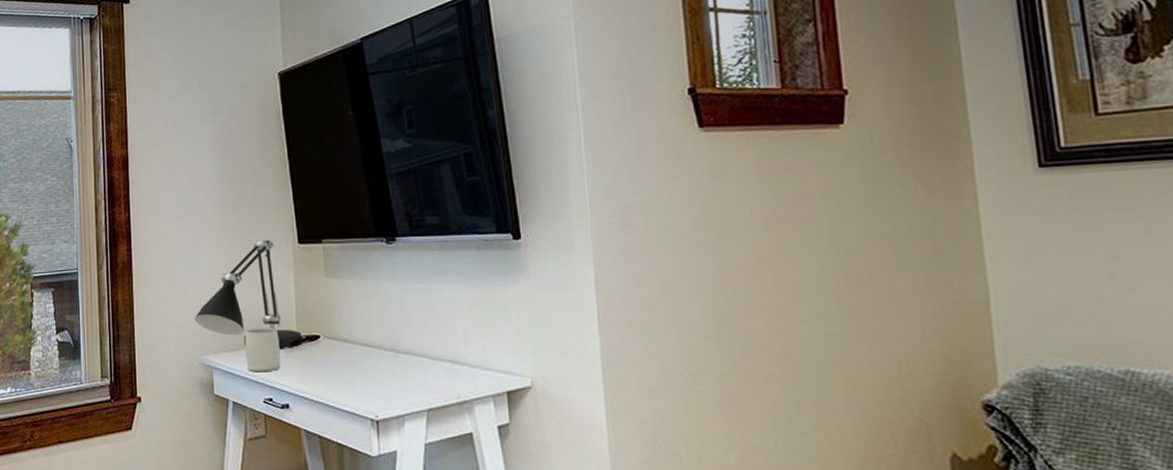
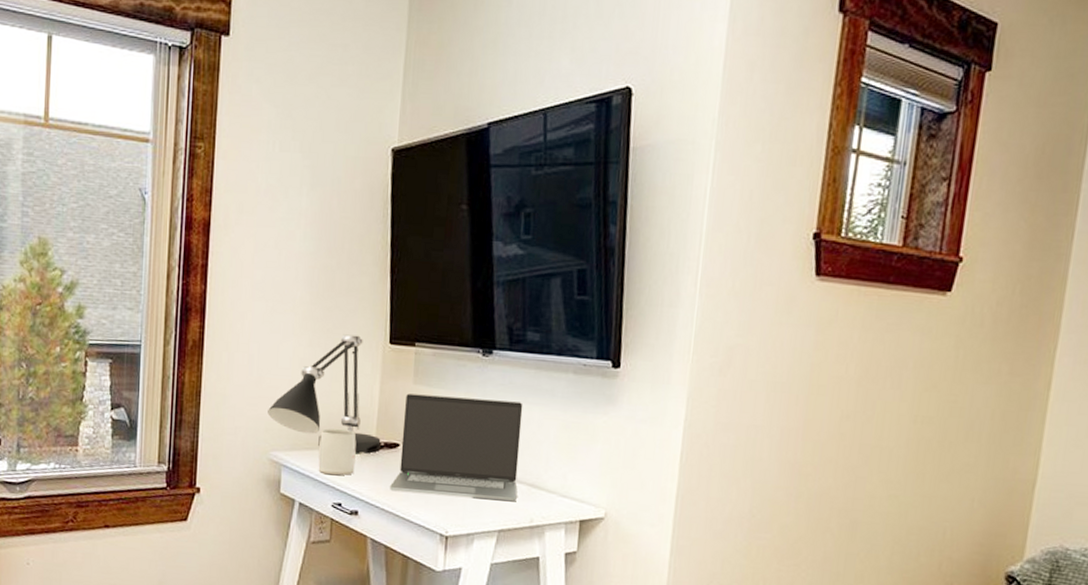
laptop: none [315,283,441,382] -> present [389,393,523,502]

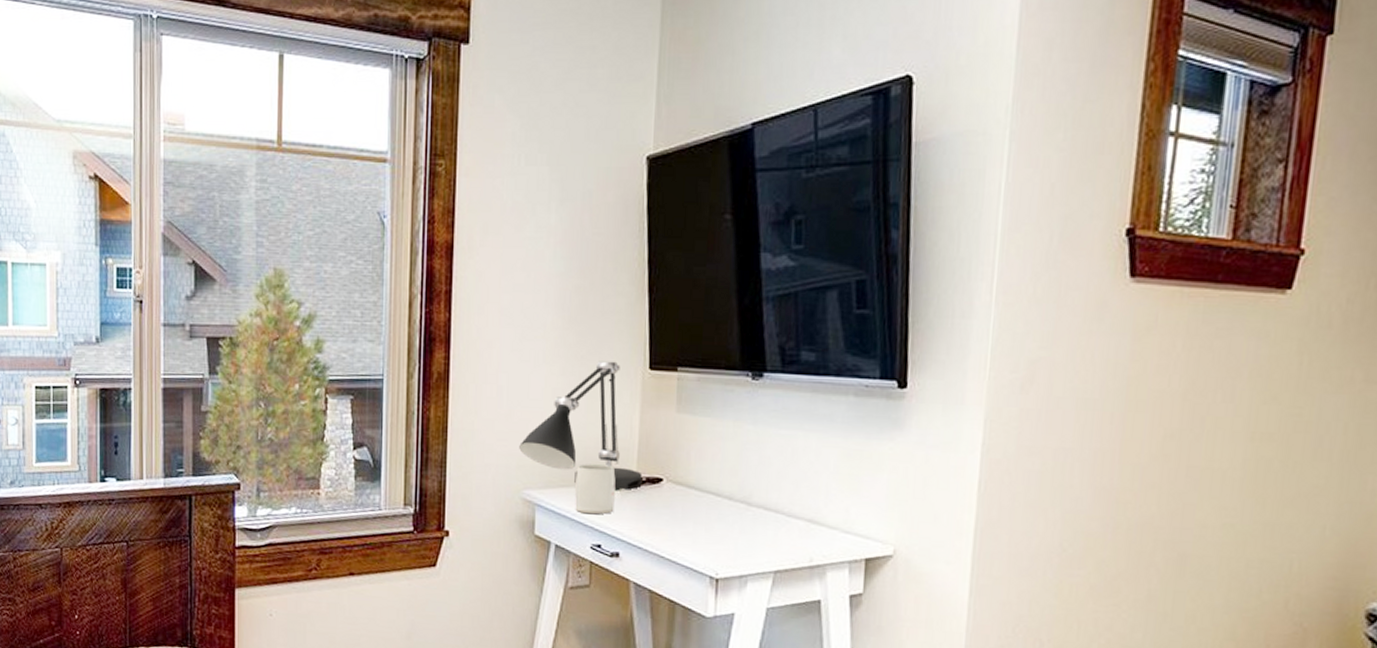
laptop: present [389,393,523,502] -> none [652,423,799,540]

